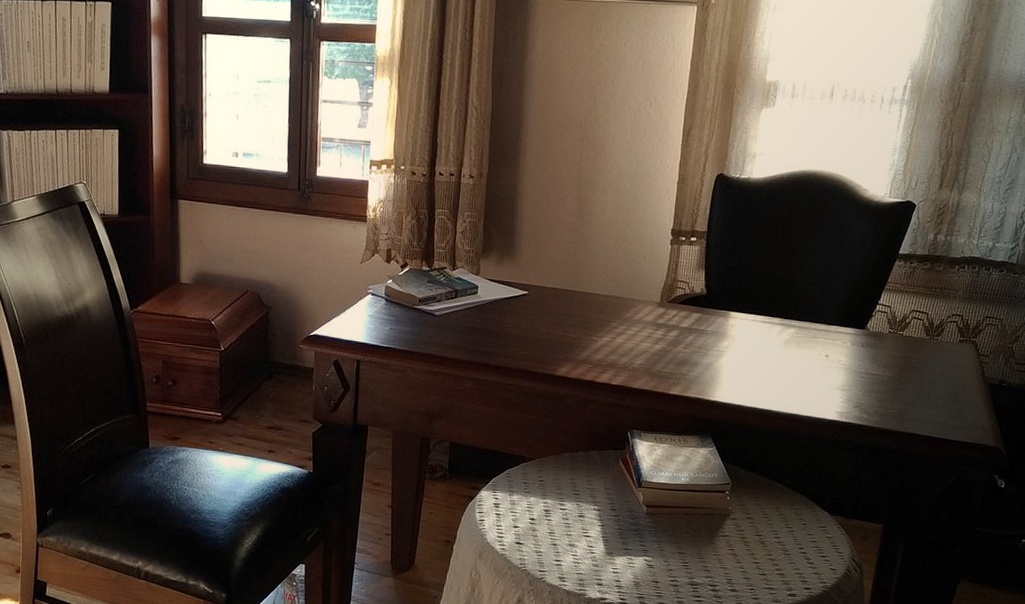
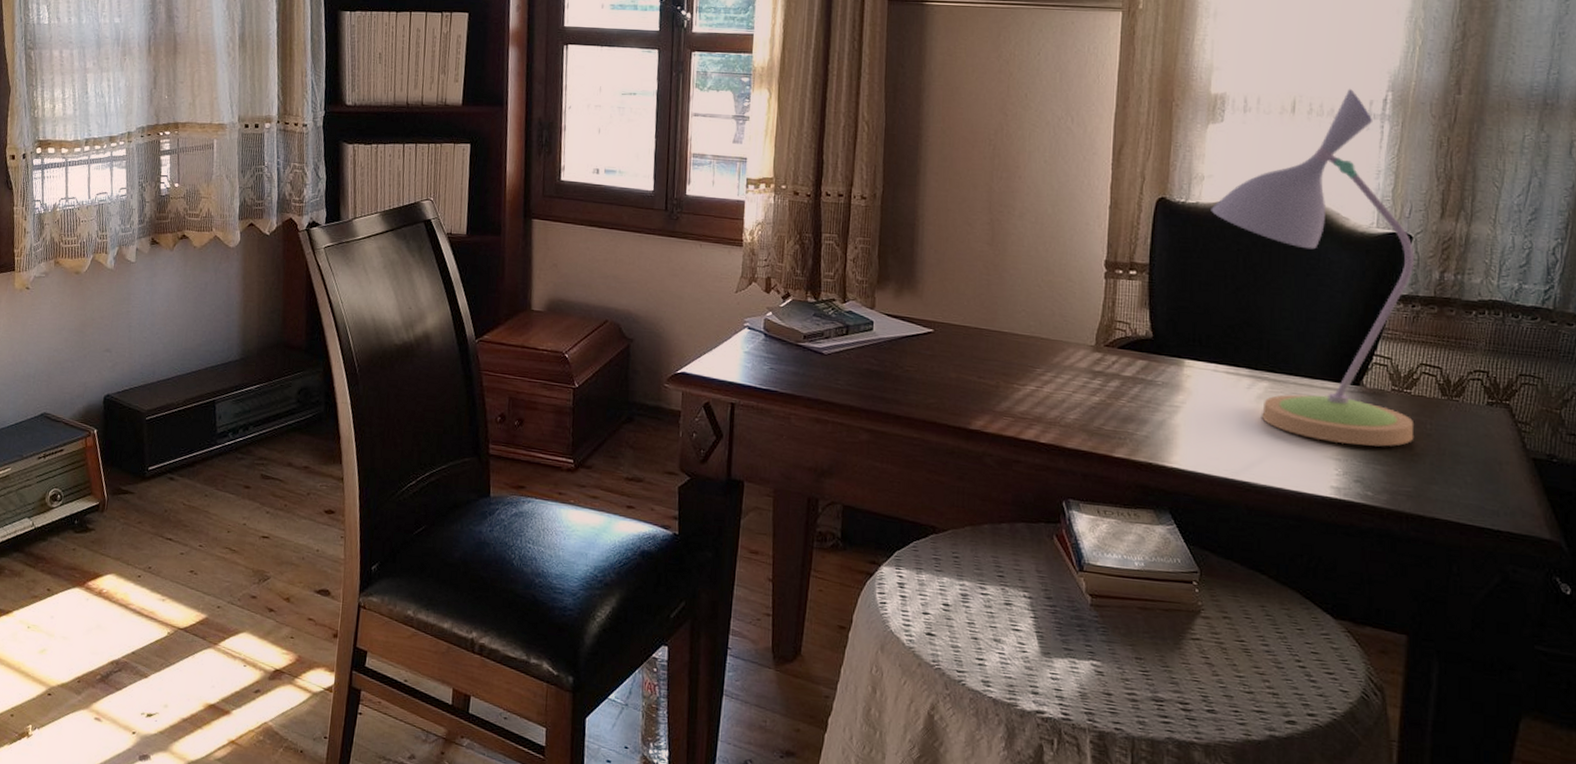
desk lamp: none [759,76,916,378] -> present [1211,88,1415,447]

